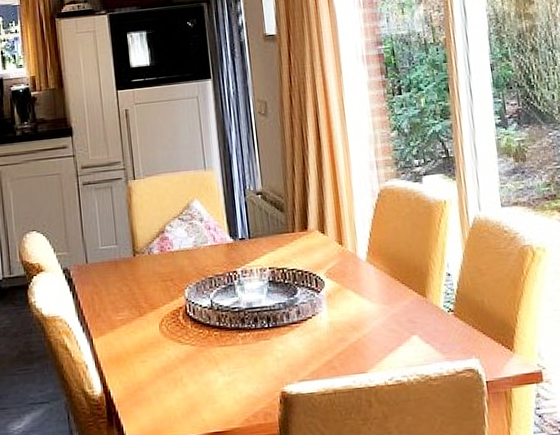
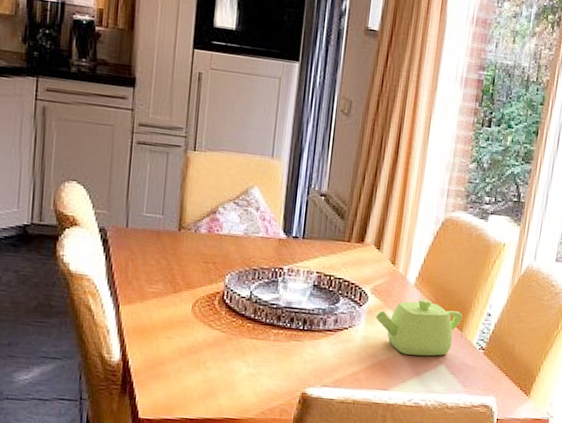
teapot: none [336,273,423,332] -> present [376,299,463,356]

